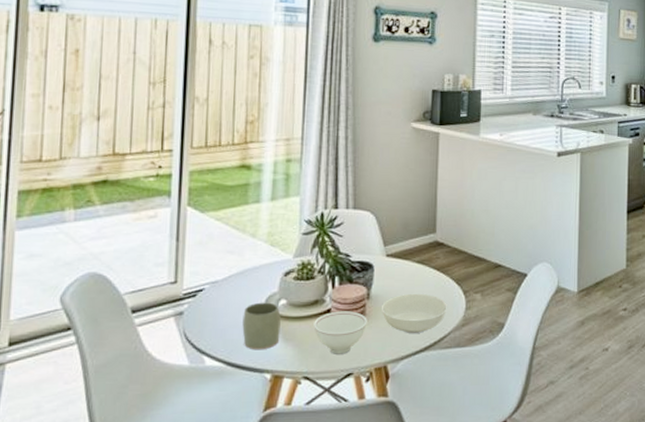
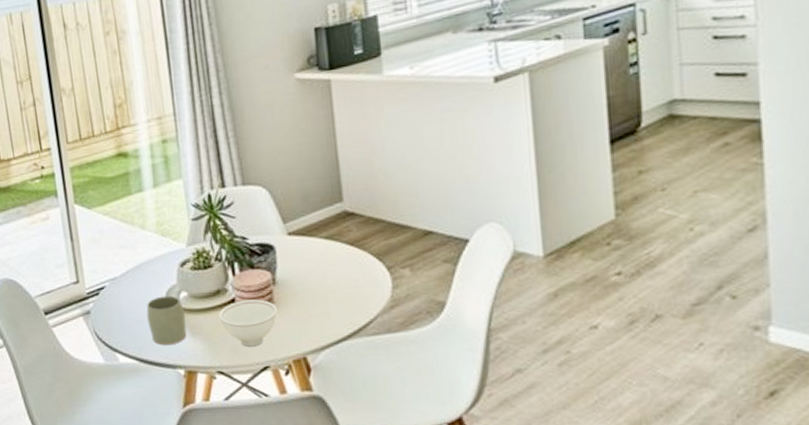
bowl: present [381,293,448,333] -> none [290,273,370,320]

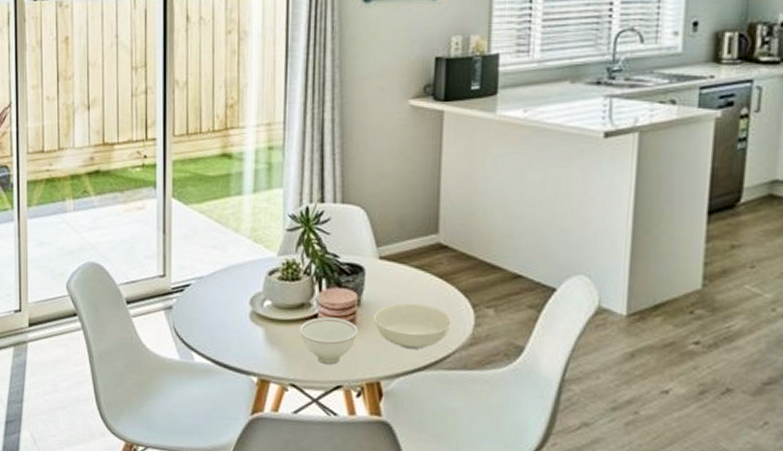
mug: present [146,295,187,345] -> none [228,301,266,351]
bowl: none [290,273,370,320] -> present [373,302,453,349]

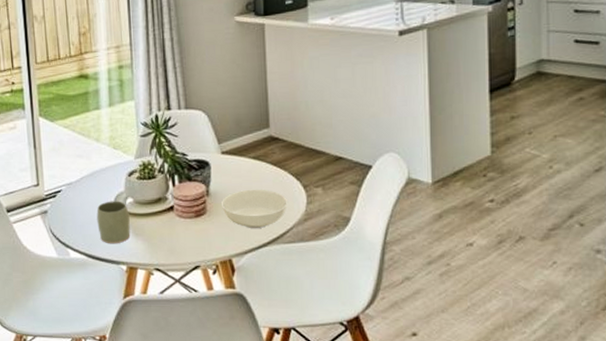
mug: none [228,301,266,351] -> present [96,201,131,243]
bowl: present [300,317,358,364] -> none [159,207,209,248]

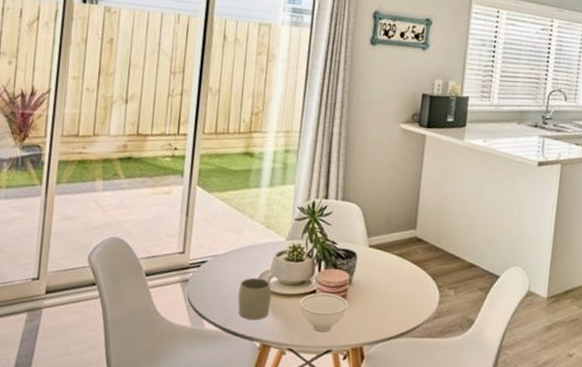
bowl: none [159,207,209,248] -> present [300,292,348,332]
bowl: present [221,189,289,228] -> none [361,283,423,321]

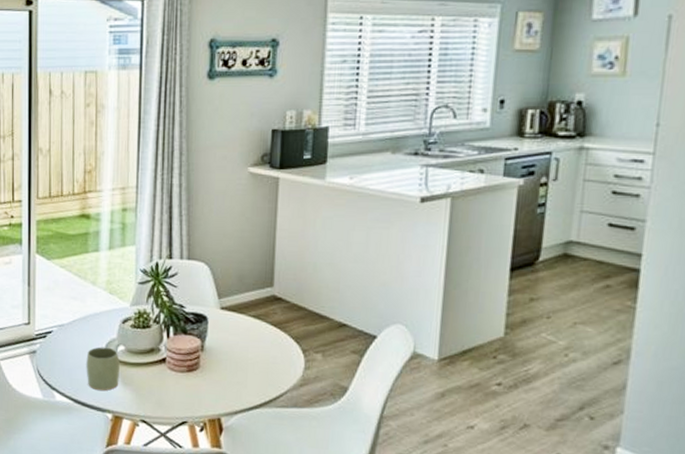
bowl: present [300,292,348,332] -> none [150,360,201,403]

